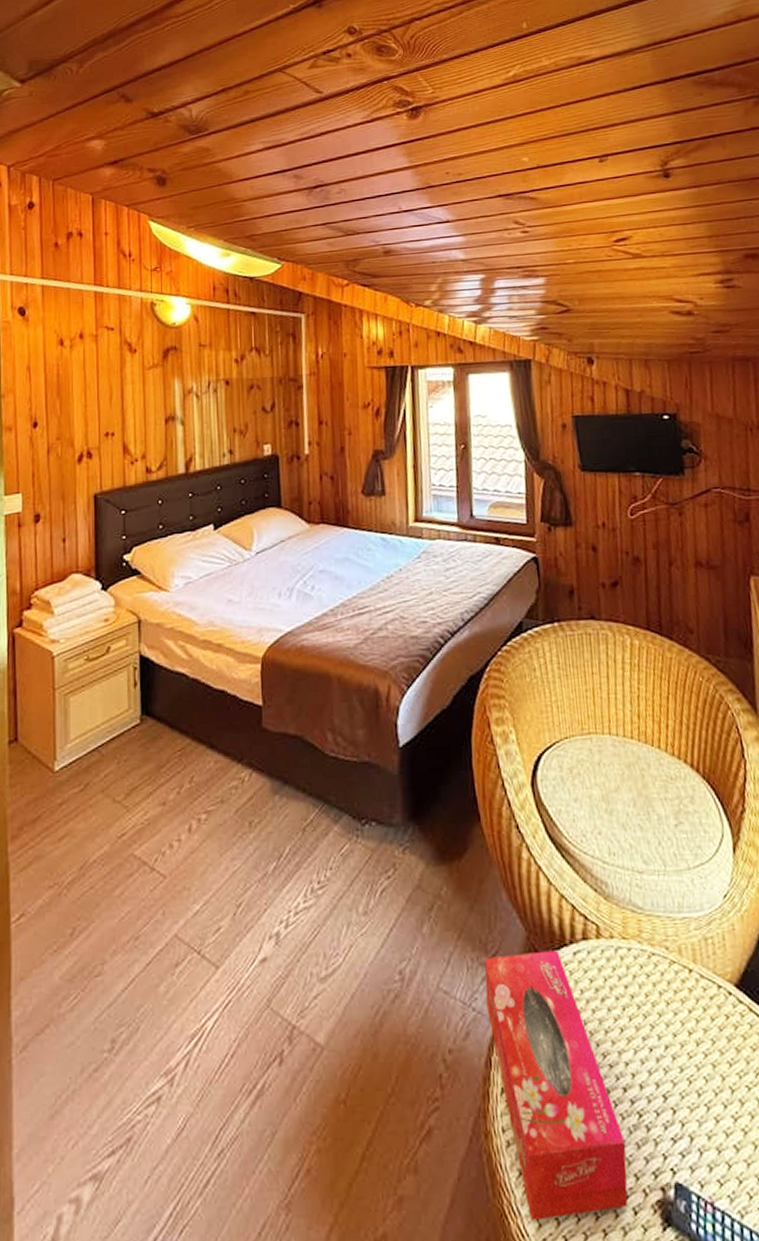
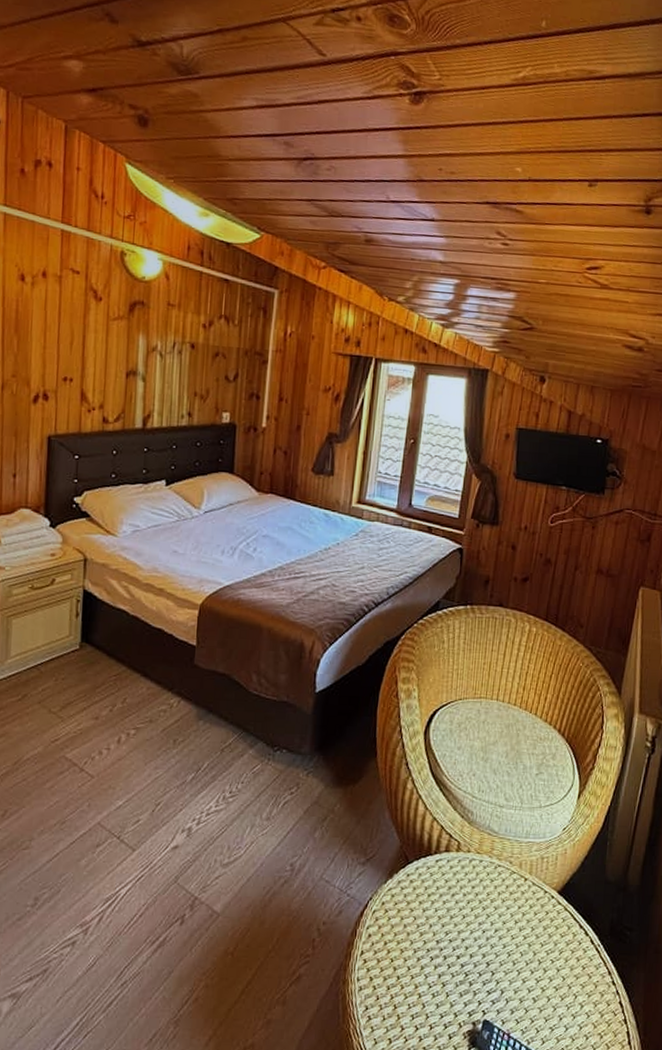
tissue box: present [484,950,628,1221] -> none [359,857,452,1040]

